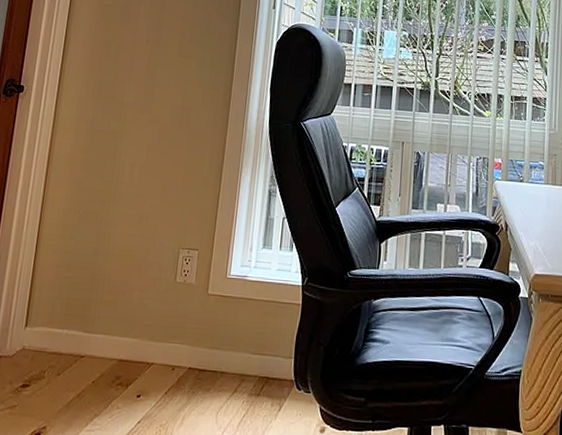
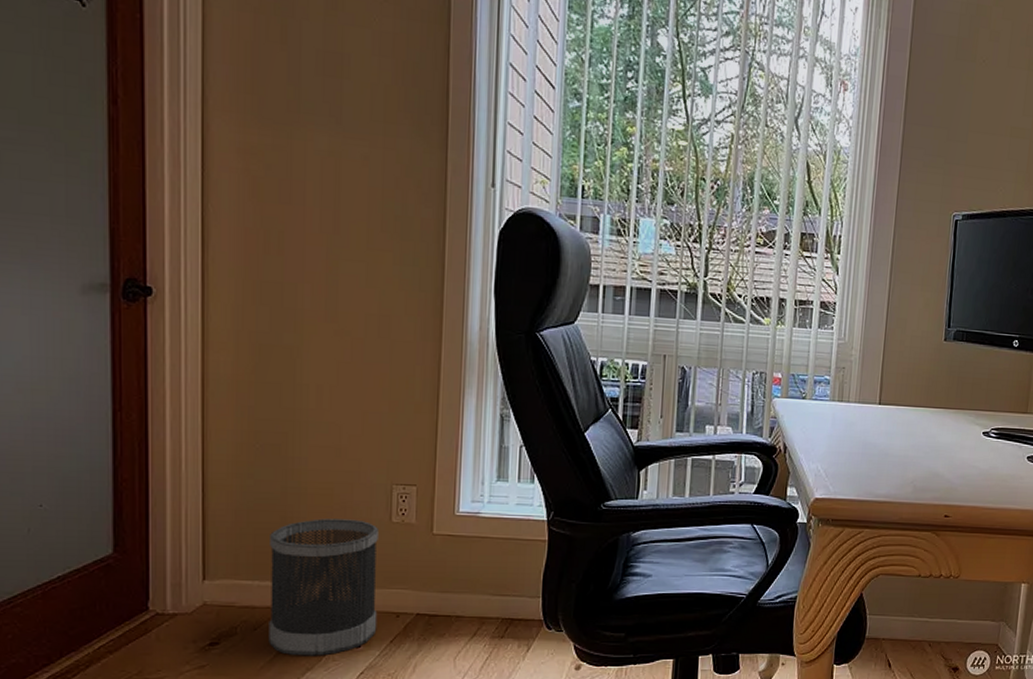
wastebasket: none [68,276,165,403] -> present [268,518,378,656]

